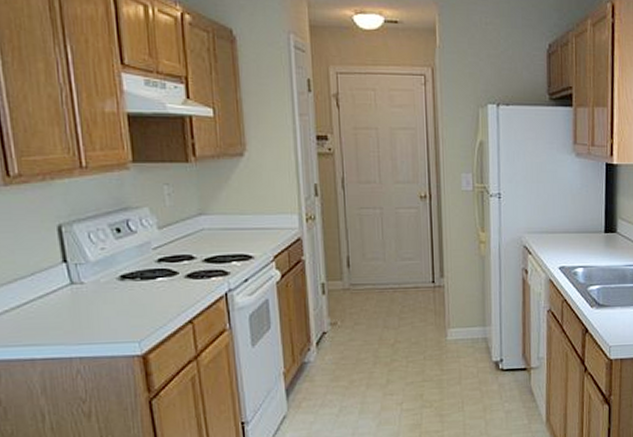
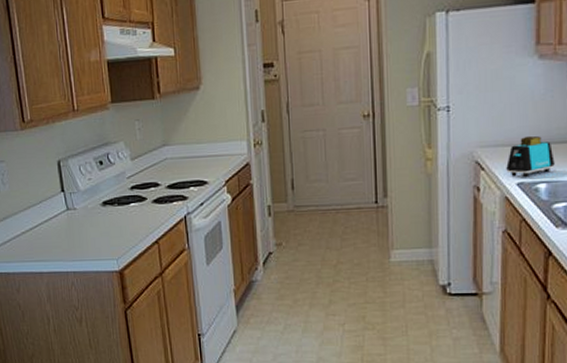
toaster: none [550,225,590,262] -> present [506,135,555,177]

